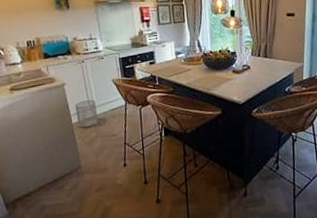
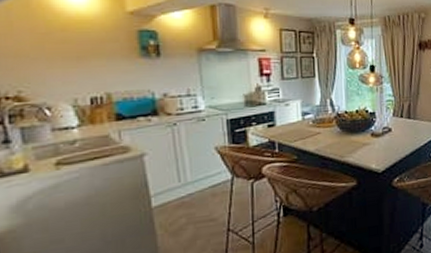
wastebasket: present [74,100,99,128] -> none [157,174,192,213]

